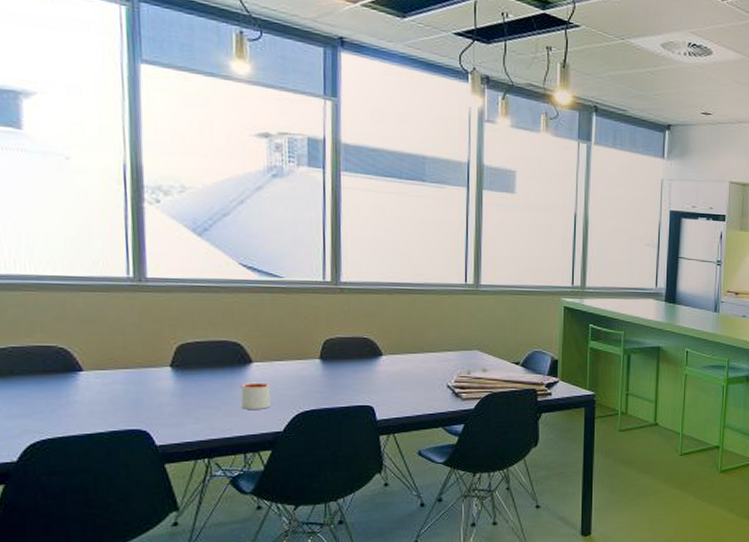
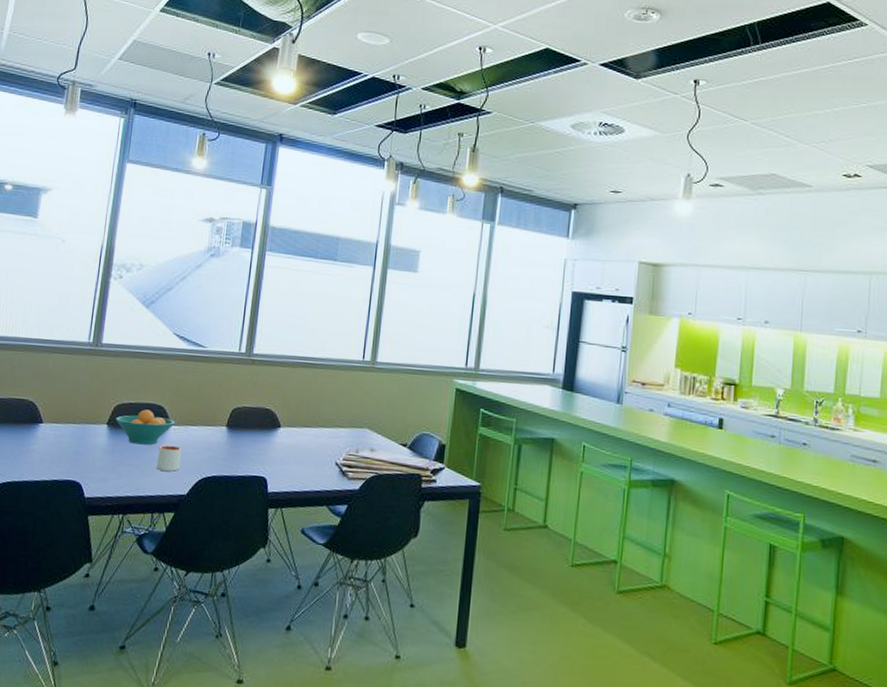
fruit bowl: none [181,347,256,385] -> present [116,409,175,445]

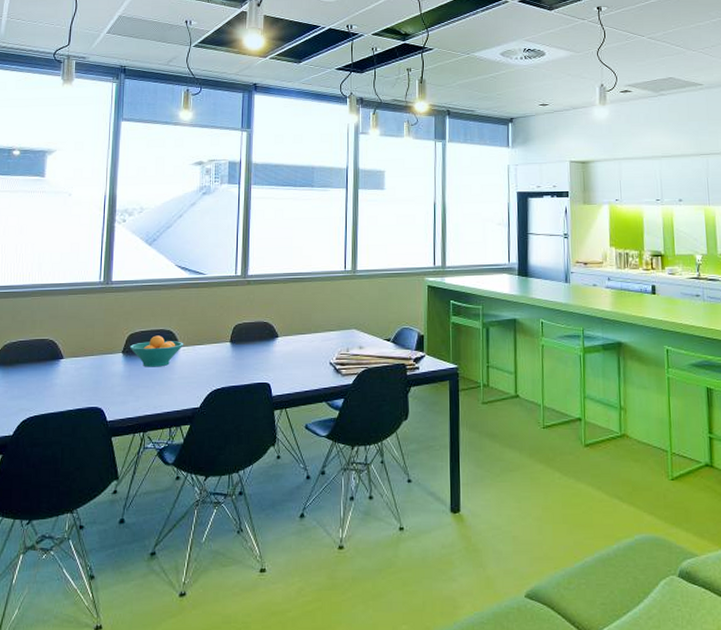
mug: present [156,445,182,472] -> none [170,364,192,388]

